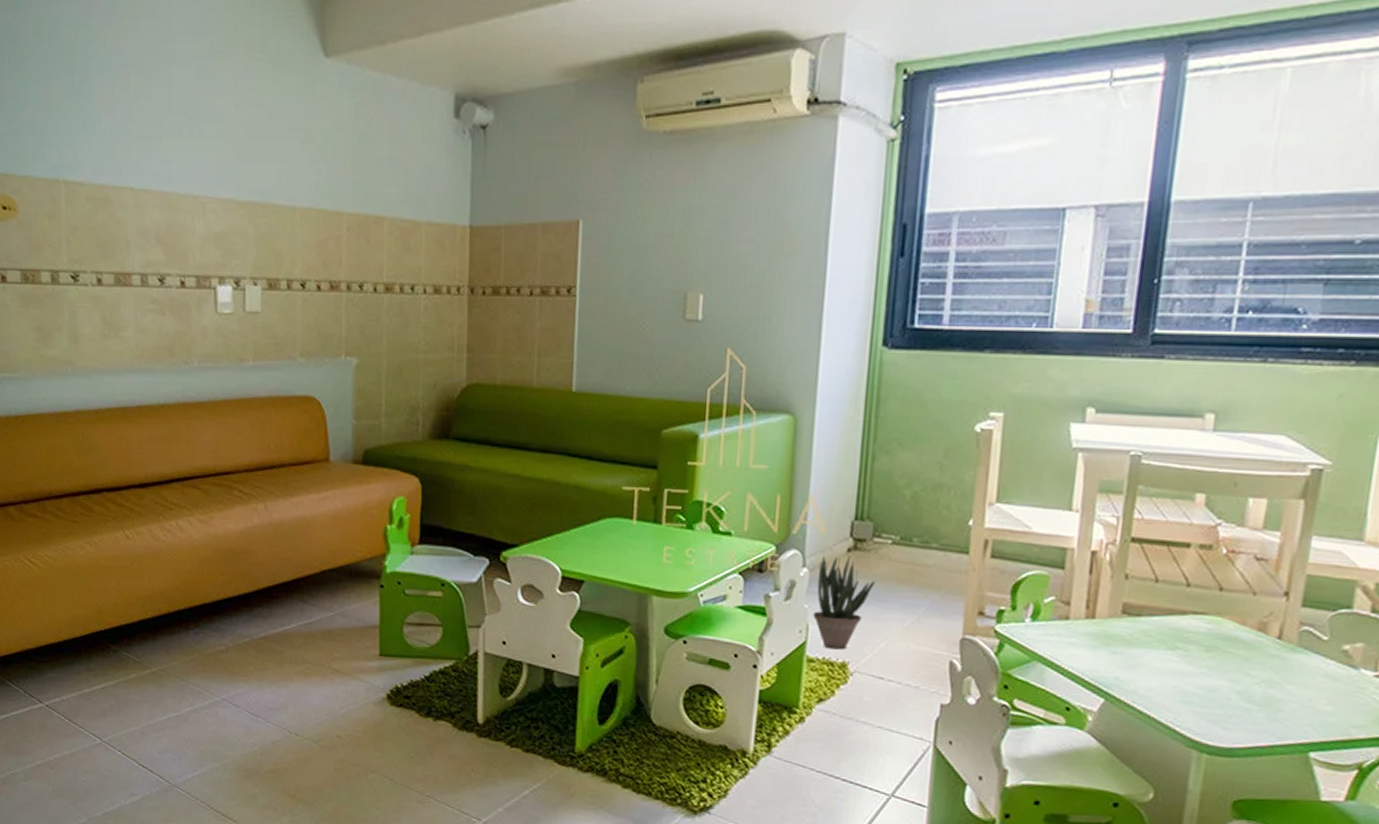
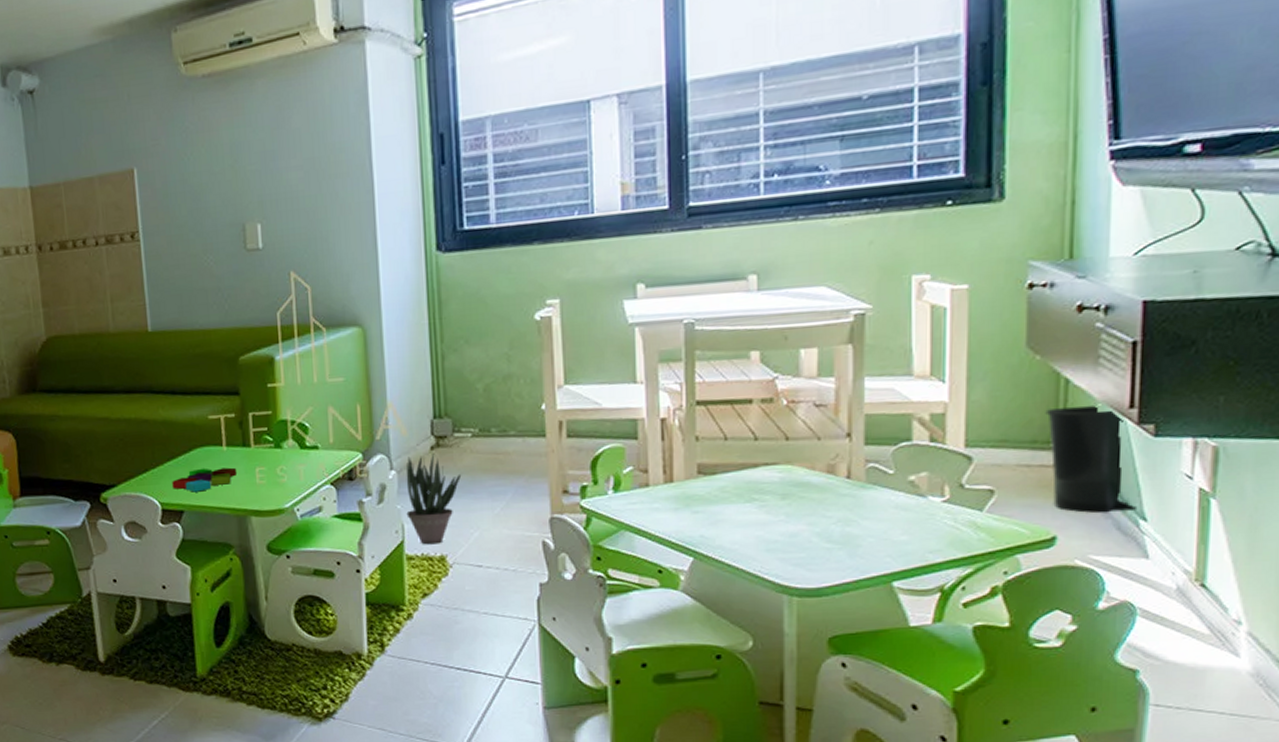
toy blocks: none [576,539,645,564] -> present [172,467,238,492]

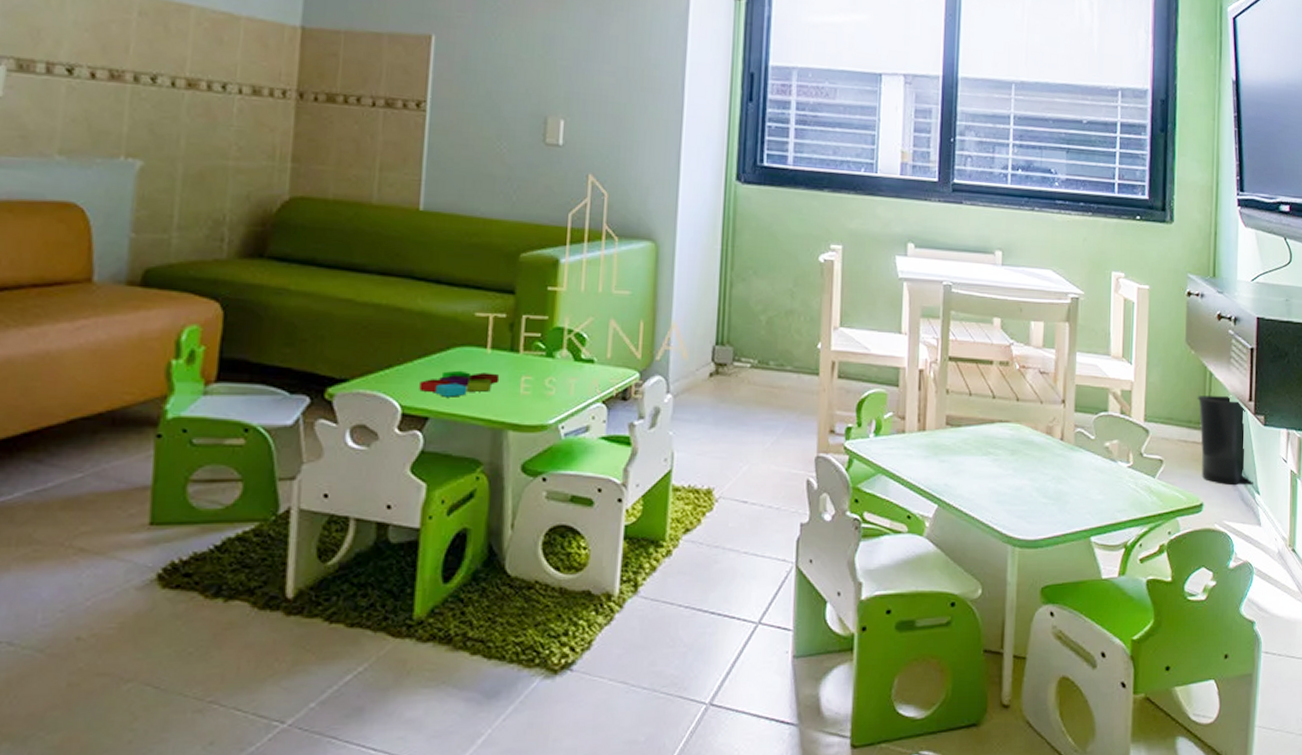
potted plant: present [405,453,462,545] -> none [678,380,737,476]

